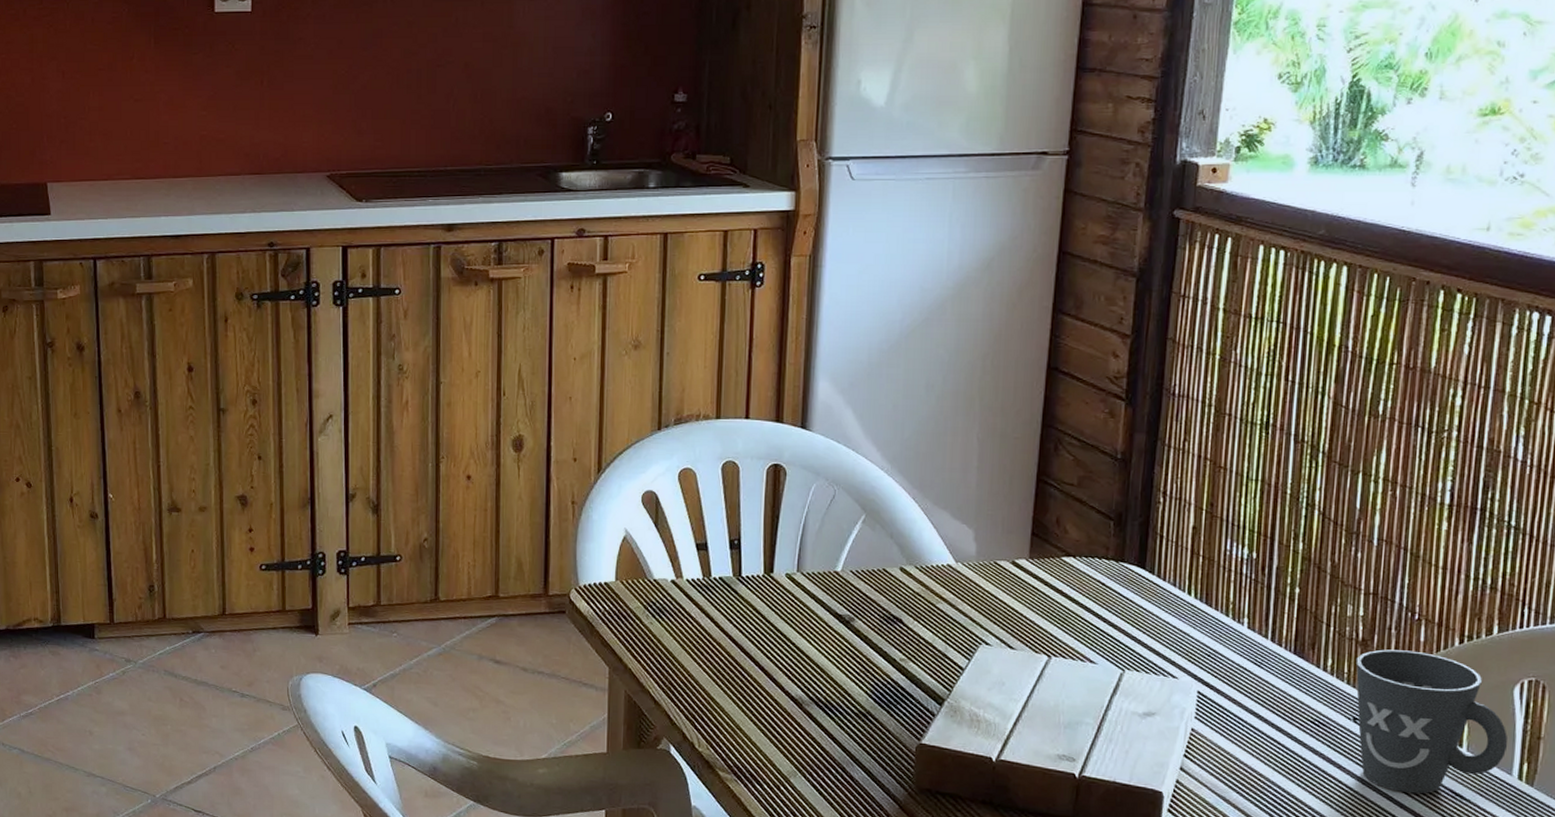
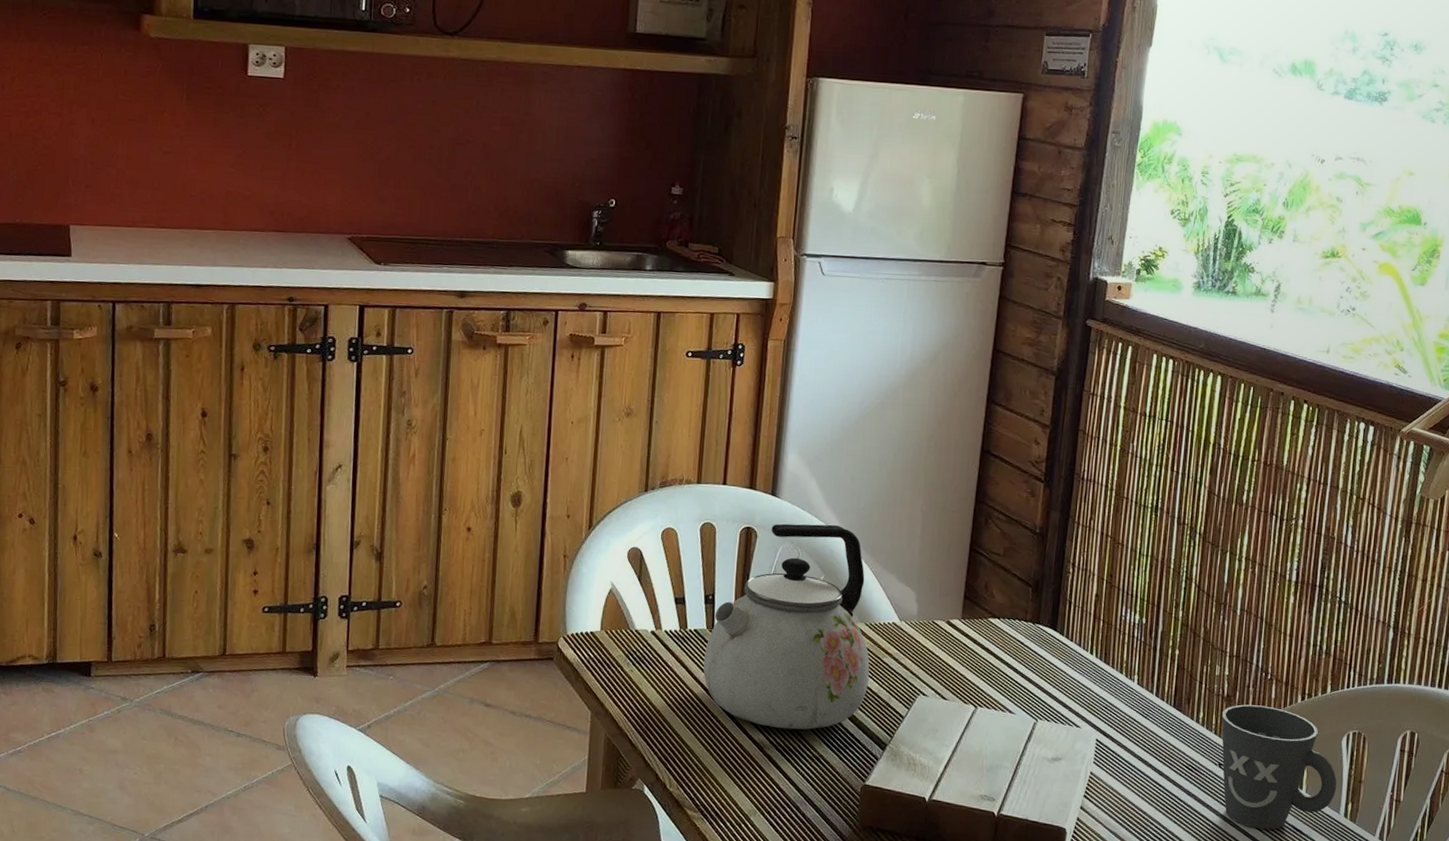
kettle: none [730,458,922,684] -> present [703,523,870,730]

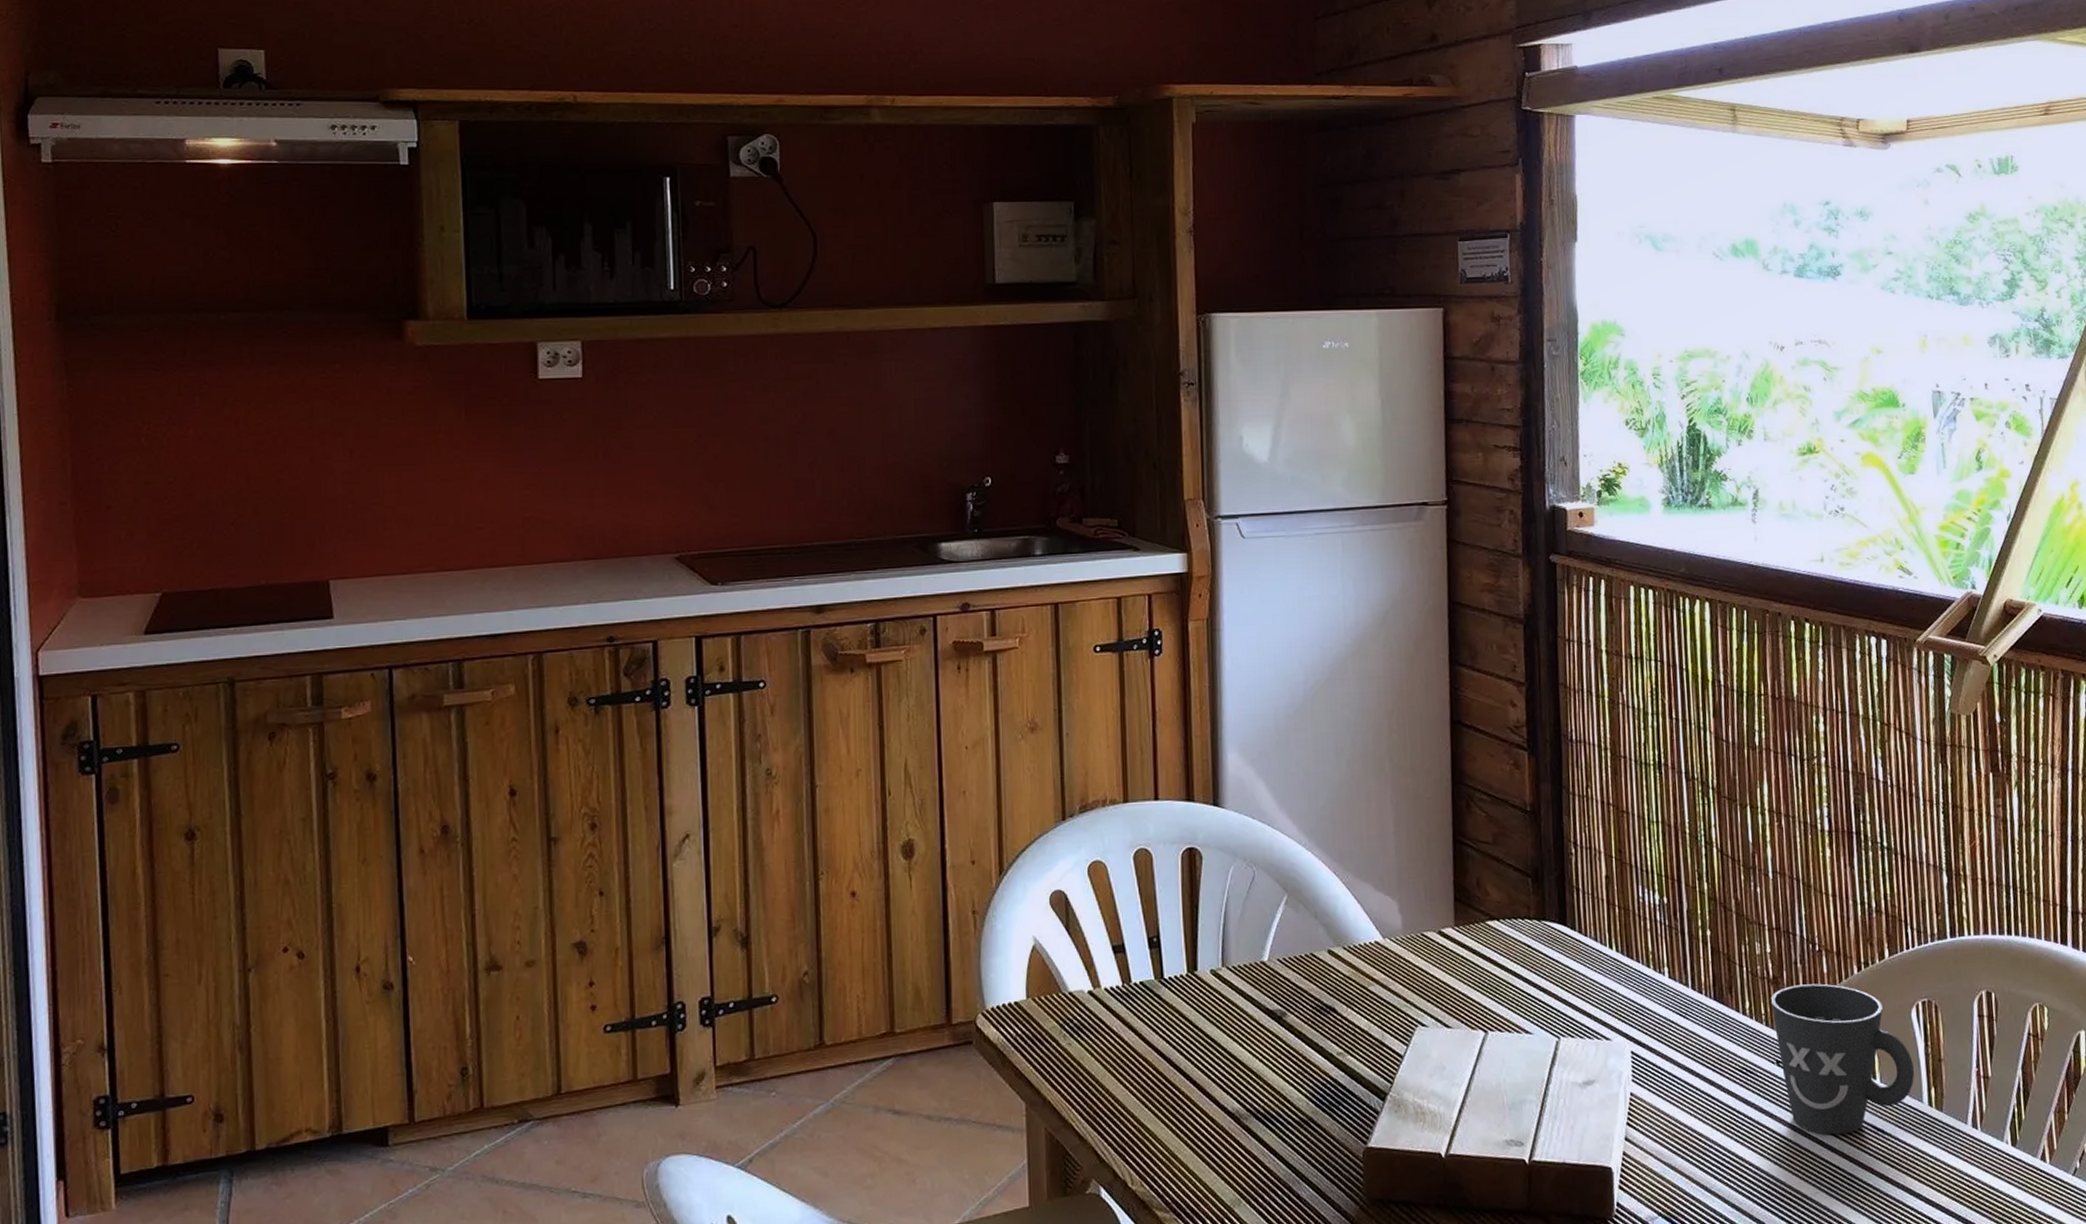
kettle: present [703,523,870,730] -> none [1155,831,1356,1092]

